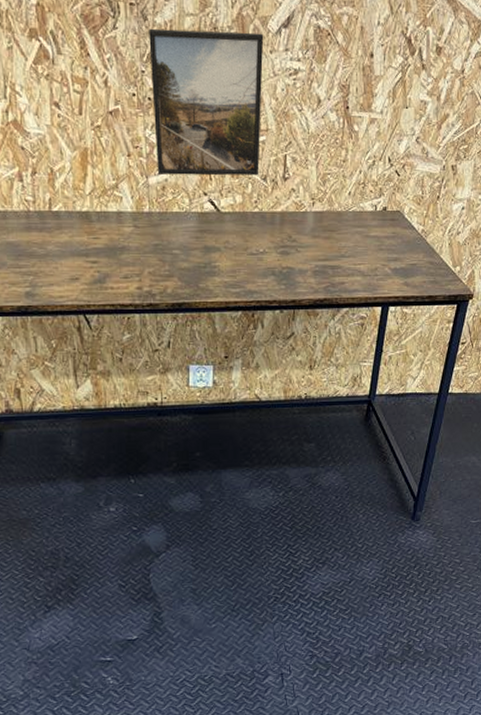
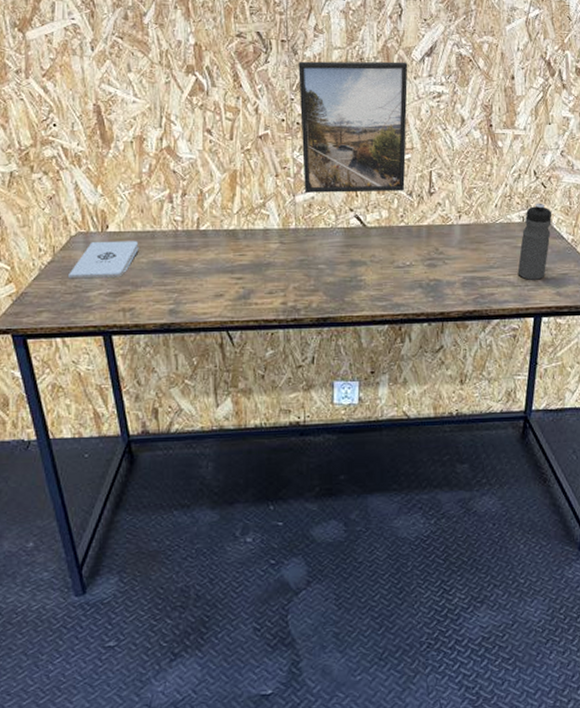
water bottle: none [368,191,405,270] -> present [517,203,552,280]

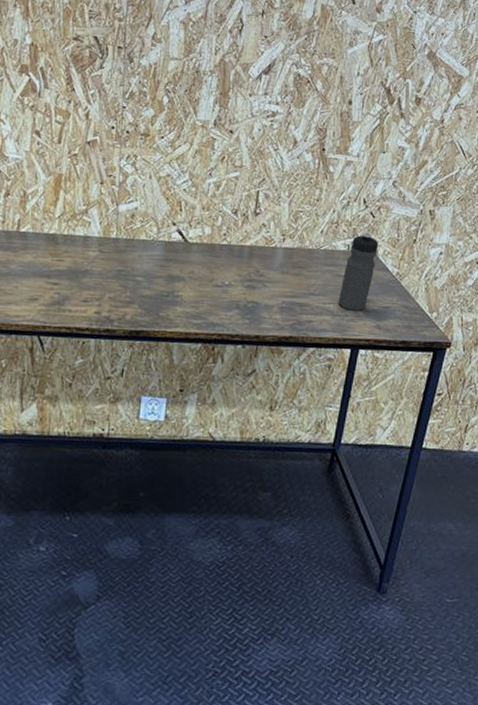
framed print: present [298,61,408,193] -> none [128,69,244,209]

